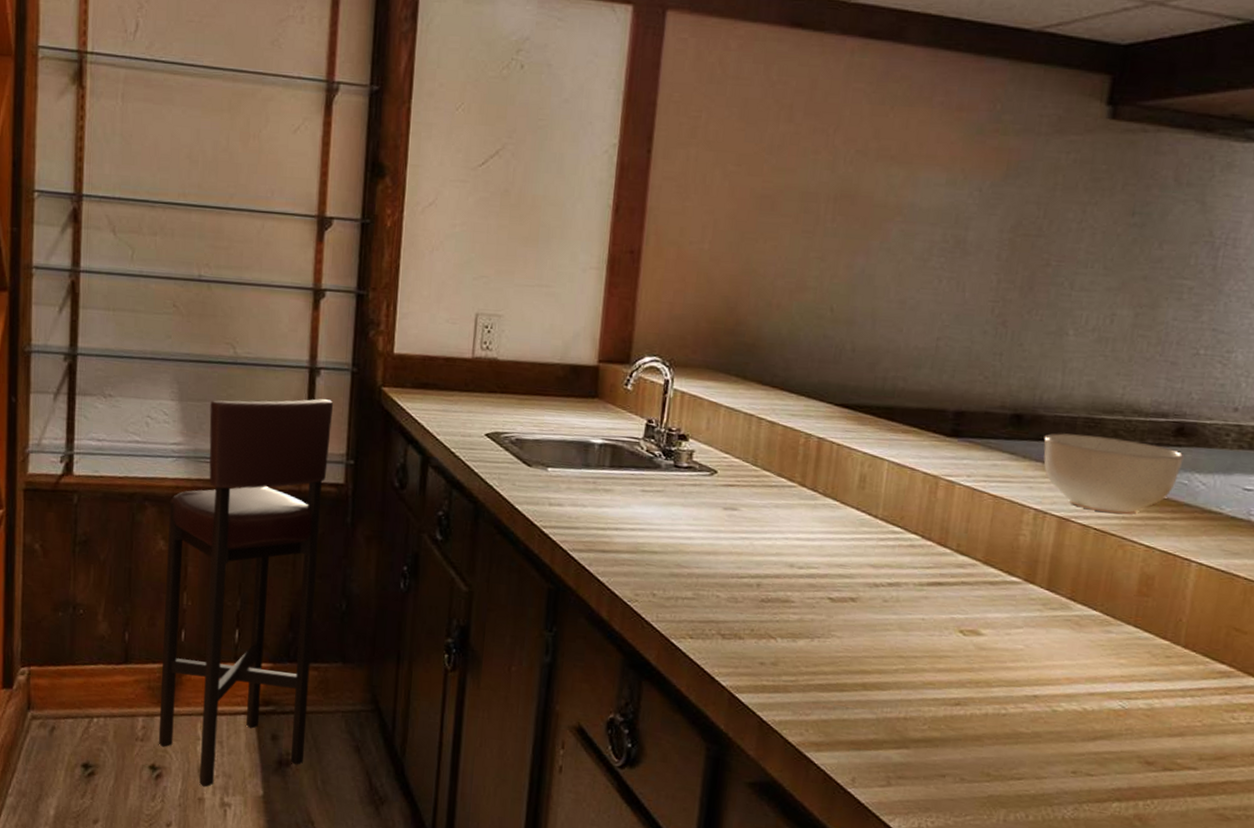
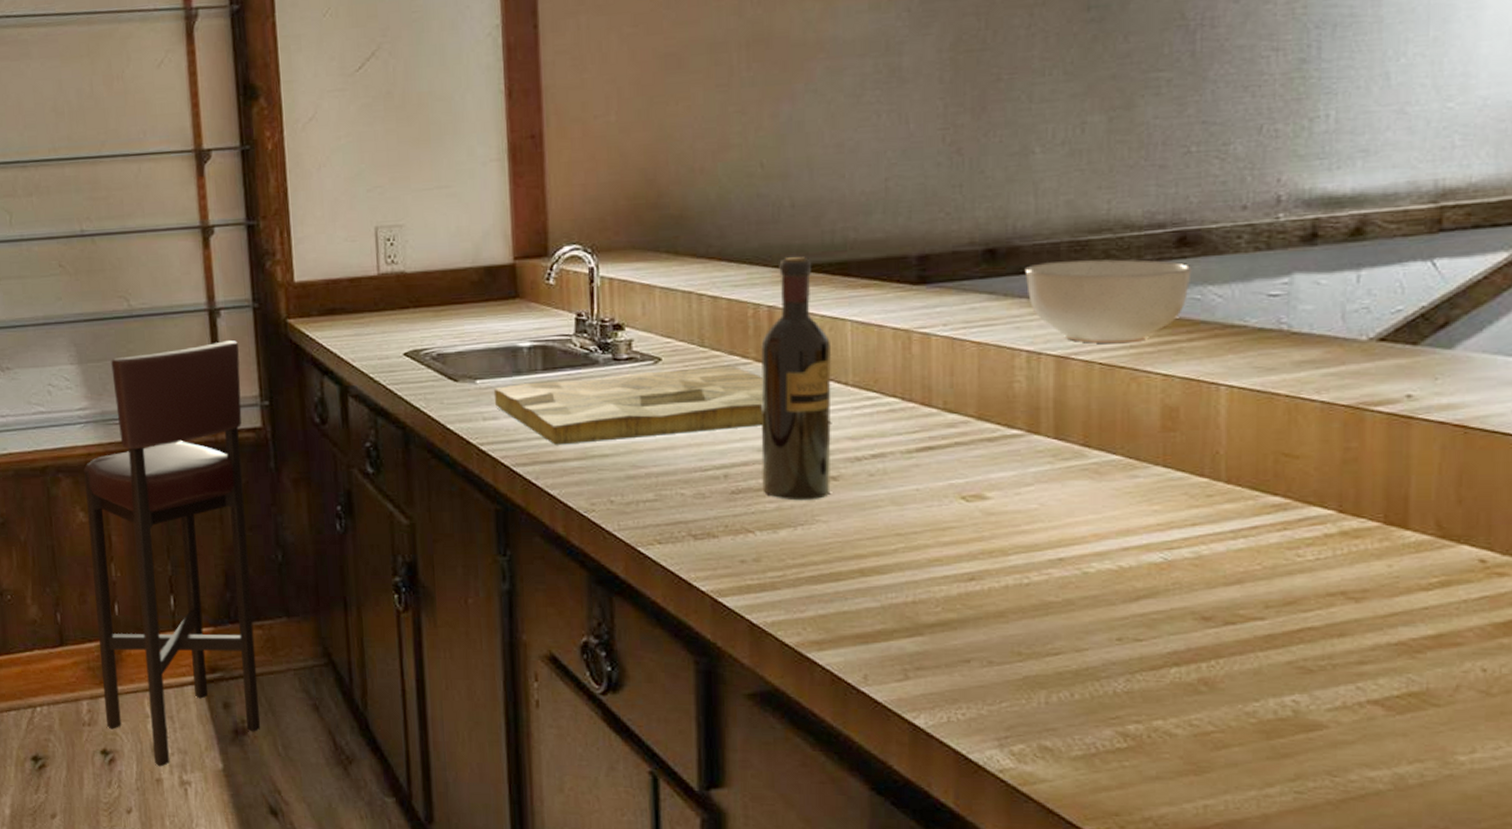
cutting board: none [561,476,804,544] -> present [493,365,764,445]
wine bottle: none [788,396,868,616] -> present [760,257,832,499]

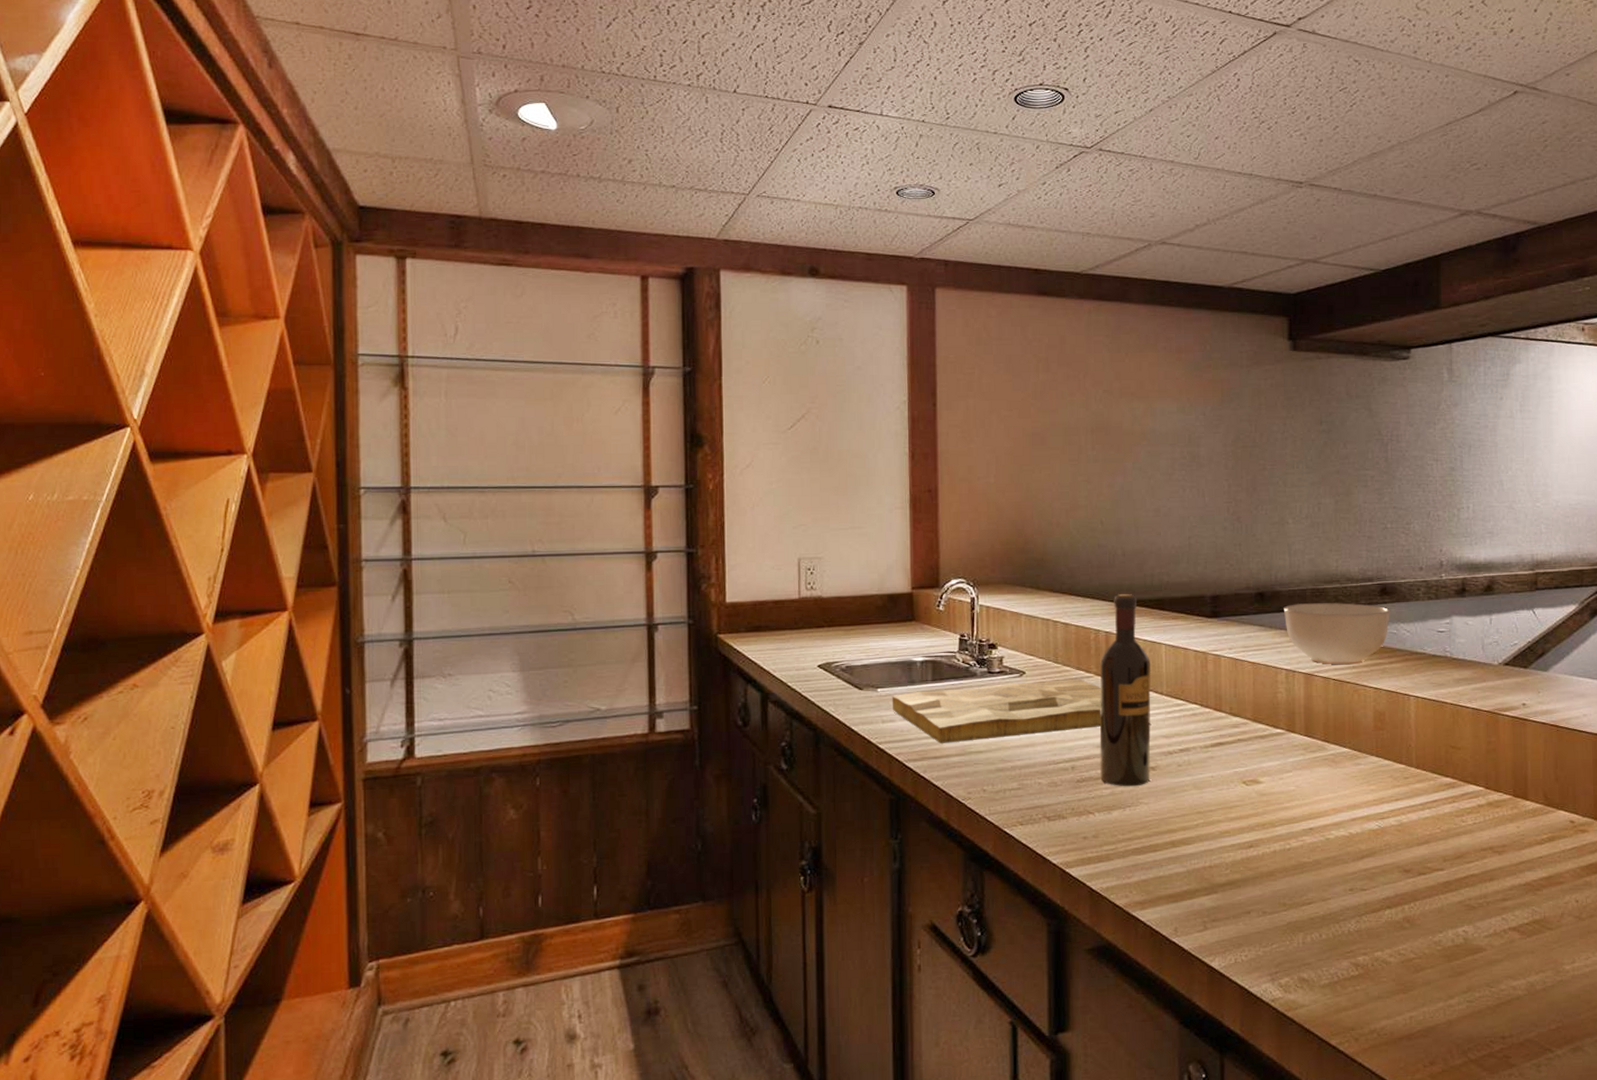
bar stool: present [84,339,261,767] -> none [518,651,674,1052]

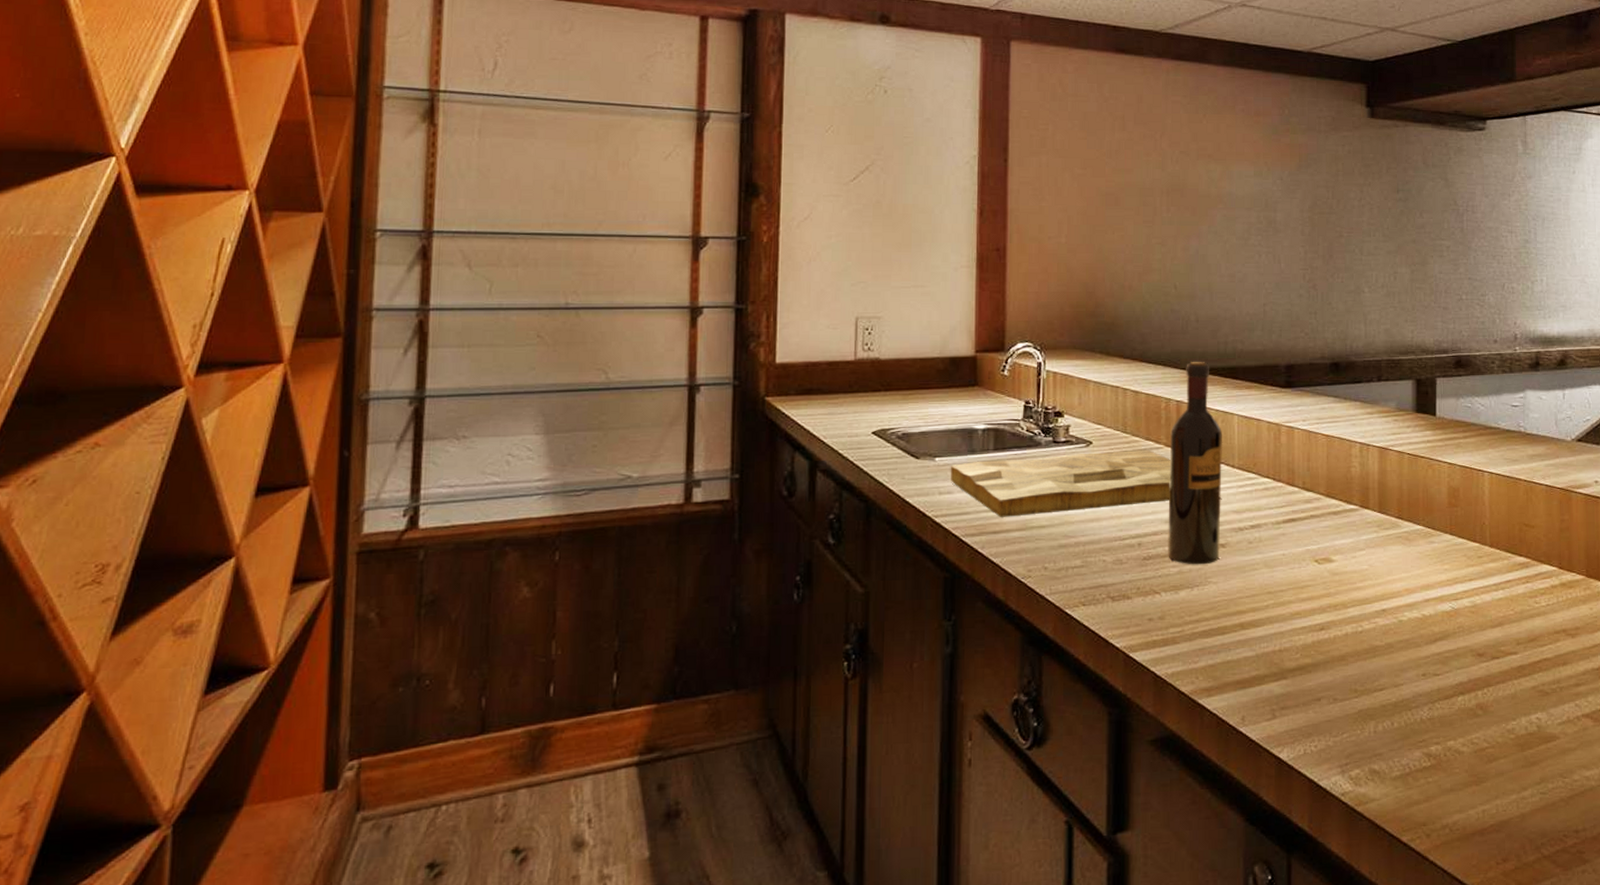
bowl: present [1283,602,1390,665] -> none [1358,374,1465,439]

